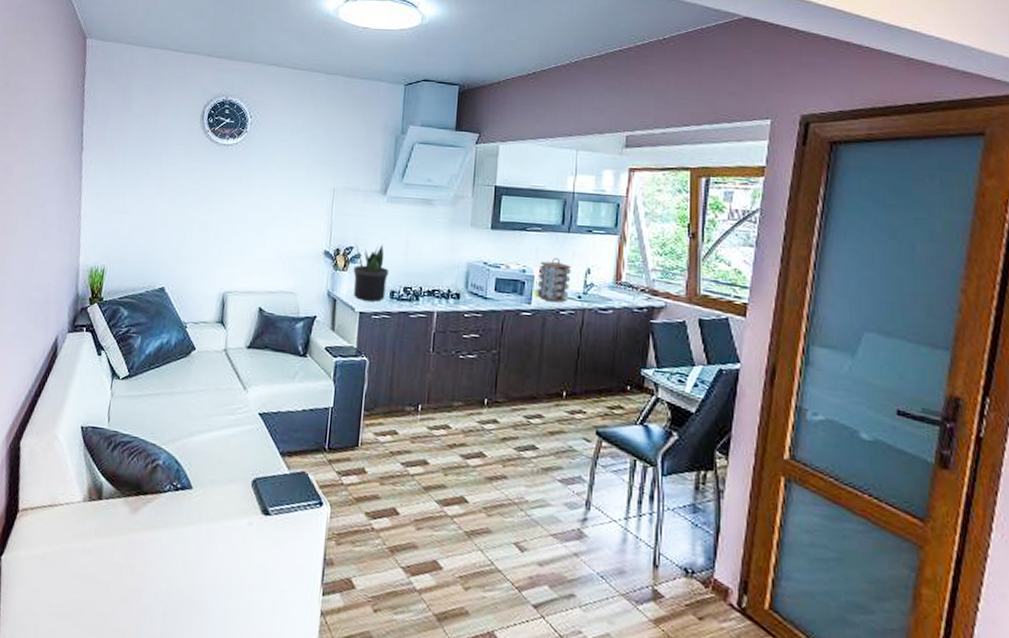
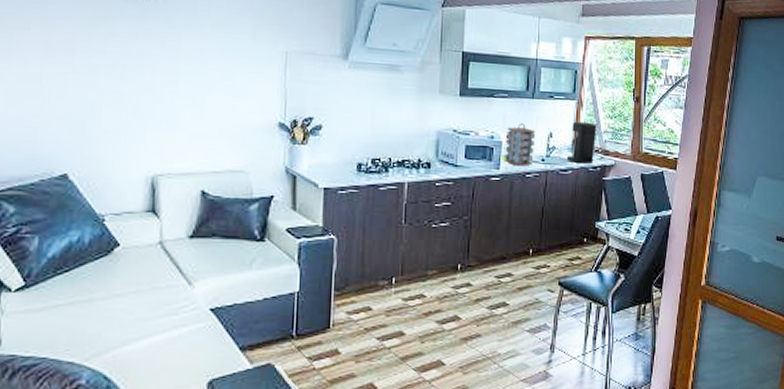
planter: present [353,244,389,302] -> none [314,113,355,176]
coffee maker: none [606,257,643,305] -> present [566,121,597,165]

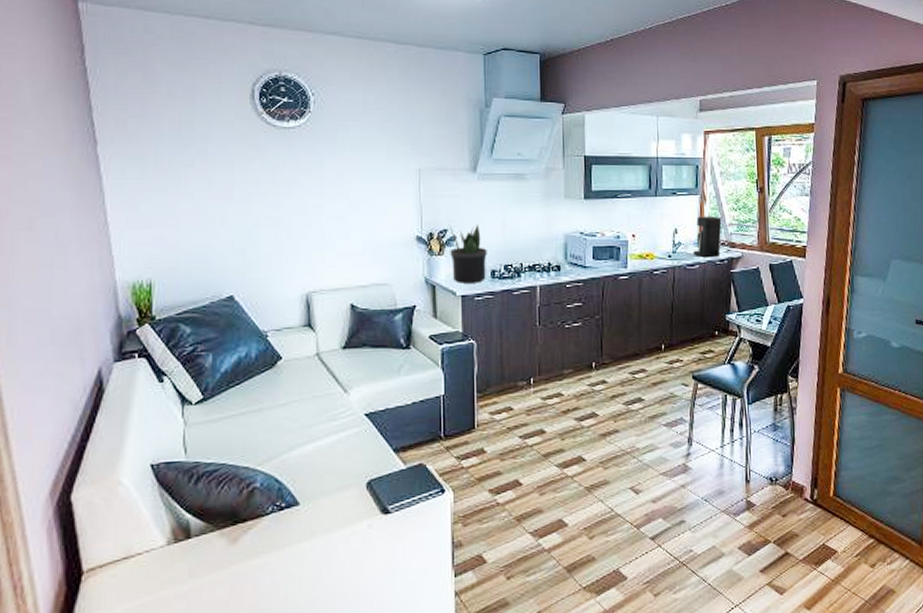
planter: none [314,113,355,176] -> present [450,223,487,283]
spice rack: present [505,123,536,166] -> none [631,222,661,264]

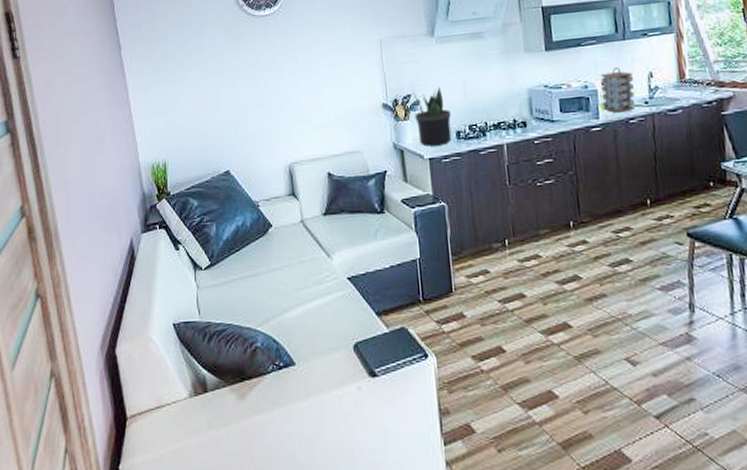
spice rack: none [631,222,661,264] -> present [600,68,636,113]
coffee maker: present [693,216,722,258] -> none [673,54,707,102]

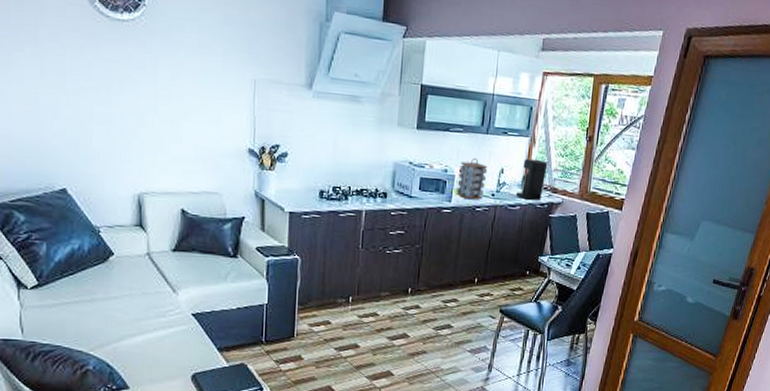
planter: present [413,86,452,147] -> none [281,142,317,202]
coffee maker: none [673,54,707,102] -> present [515,158,548,202]

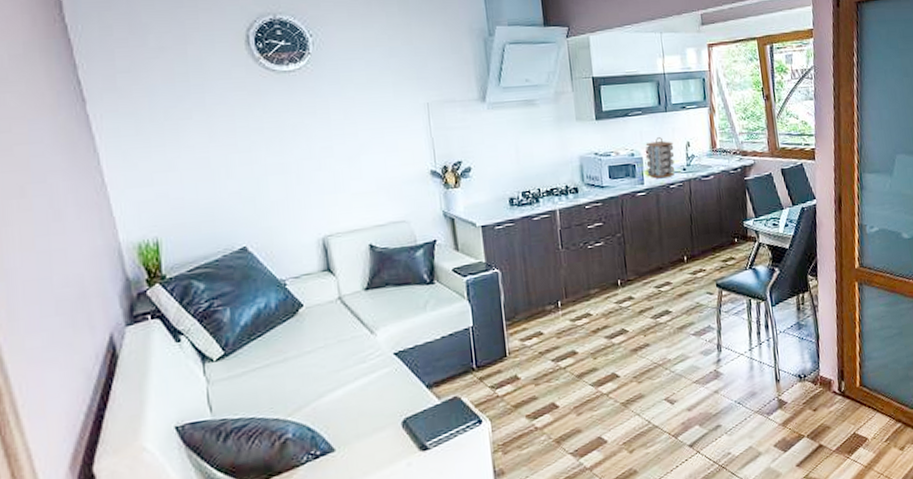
coffee maker: present [515,158,548,202] -> none [706,126,734,169]

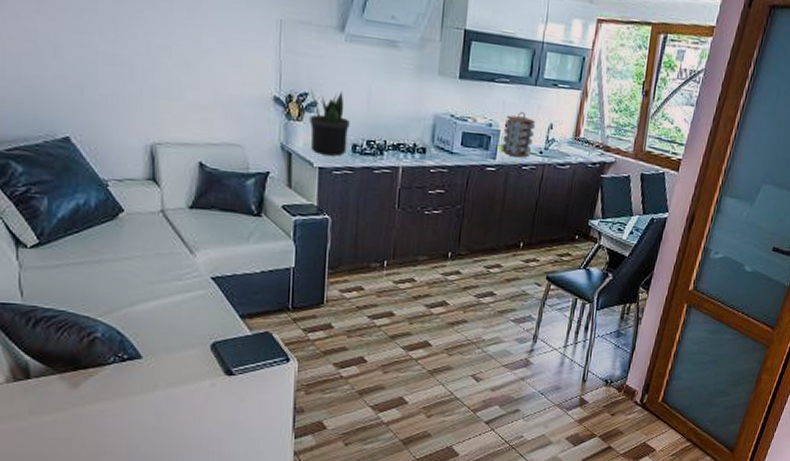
planter: none [463,153,505,214] -> present [309,90,350,156]

